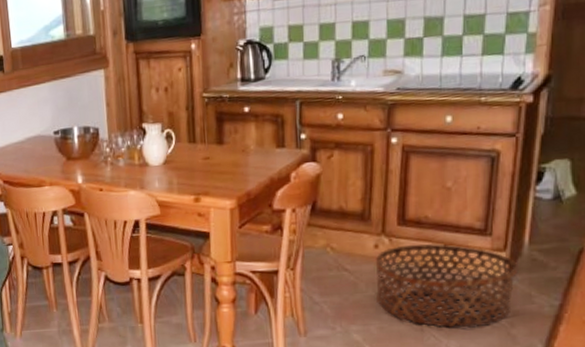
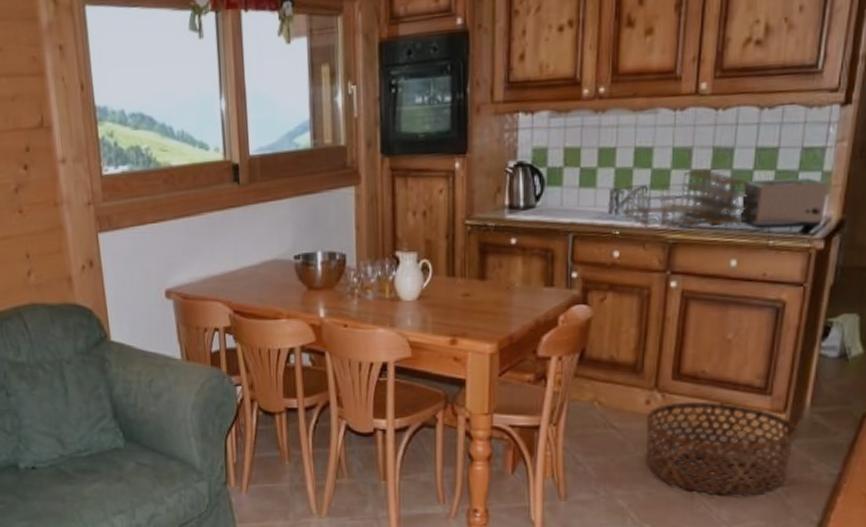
dish rack: none [341,38,459,92] -> present [619,170,749,229]
toaster: none [454,39,535,88] -> present [741,177,830,229]

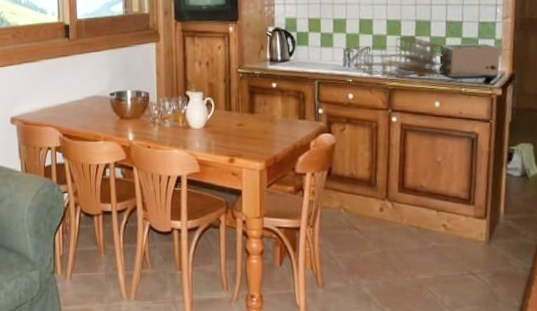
basket: present [643,401,798,495] -> none [380,209,497,285]

